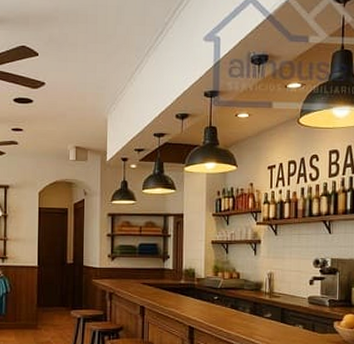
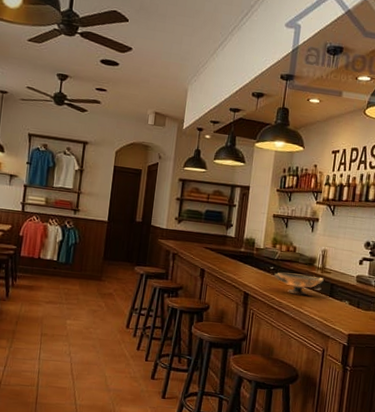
decorative bowl: none [219,301,273,324] -> present [274,272,324,296]

